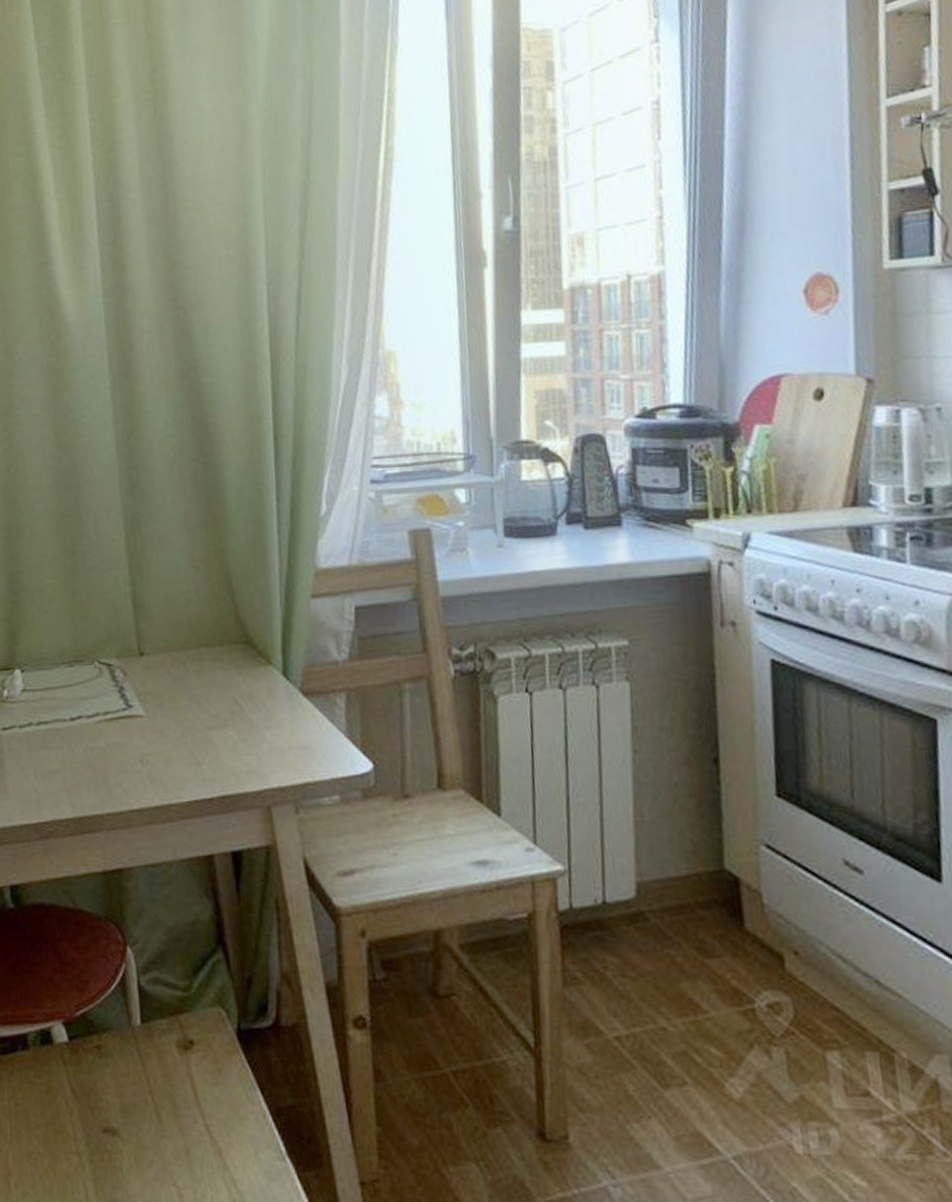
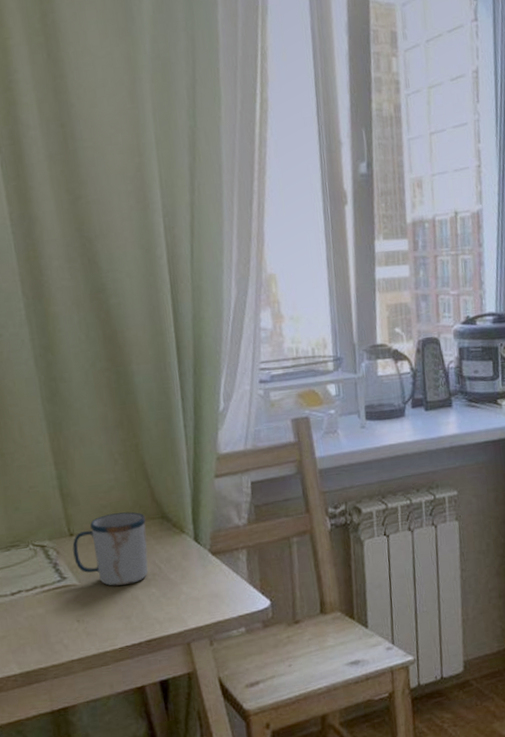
mug: none [142,632,227,722] -> present [72,512,149,586]

